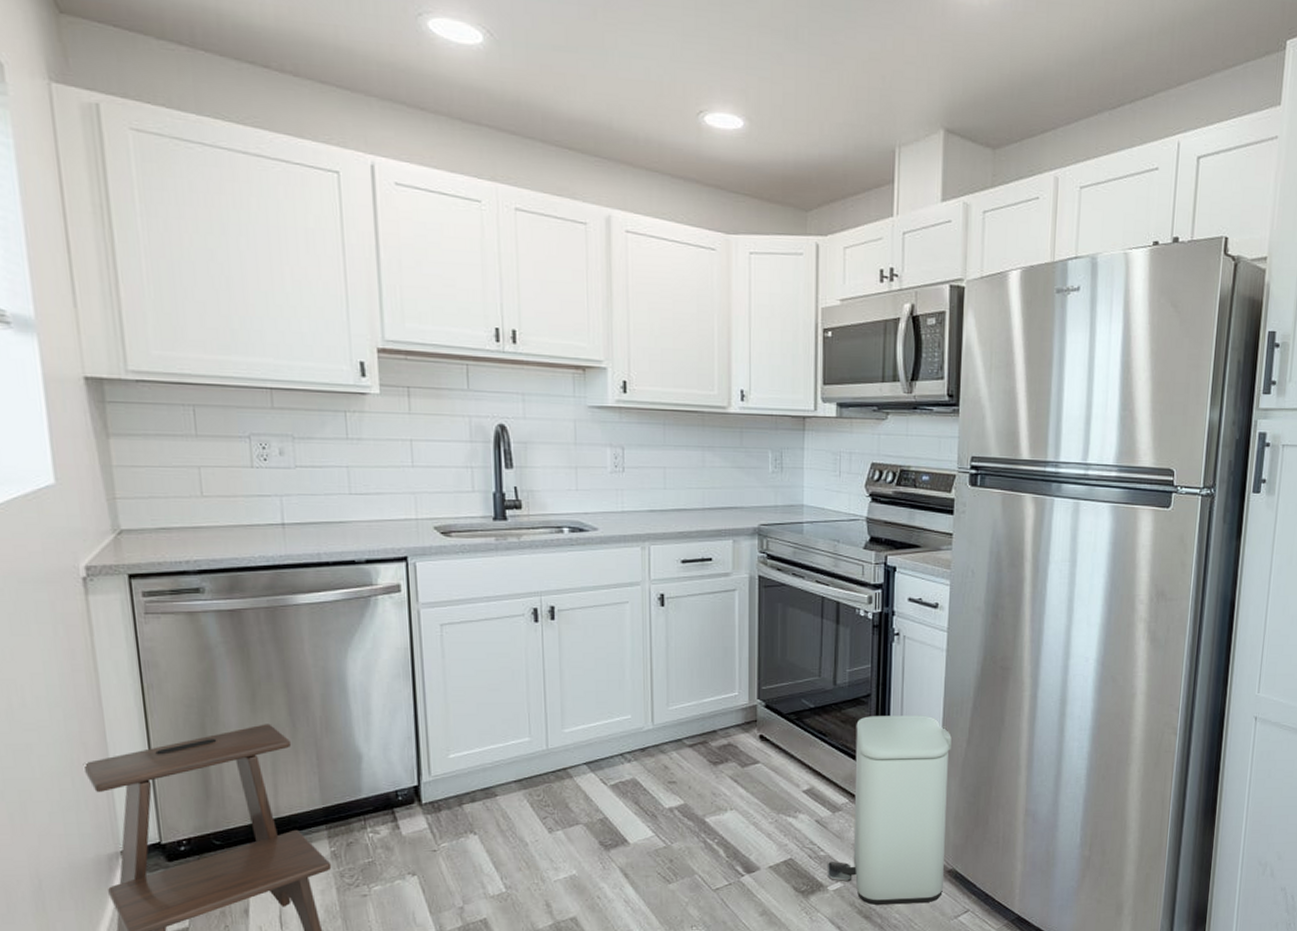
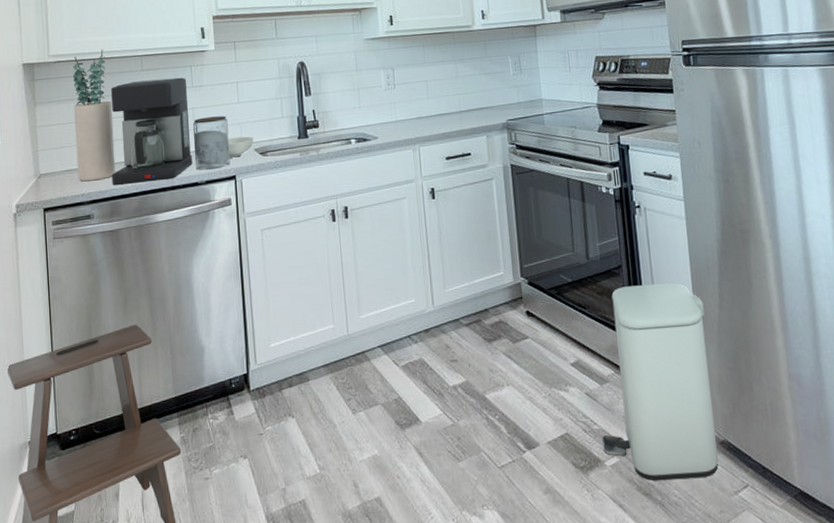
vase: none [165,371,236,545] -> present [73,48,116,182]
coffee maker: none [226,422,347,555] -> present [111,77,192,186]
jar: none [348,480,401,547] -> present [193,116,231,171]
bowl: none [397,509,434,535] -> present [228,136,254,158]

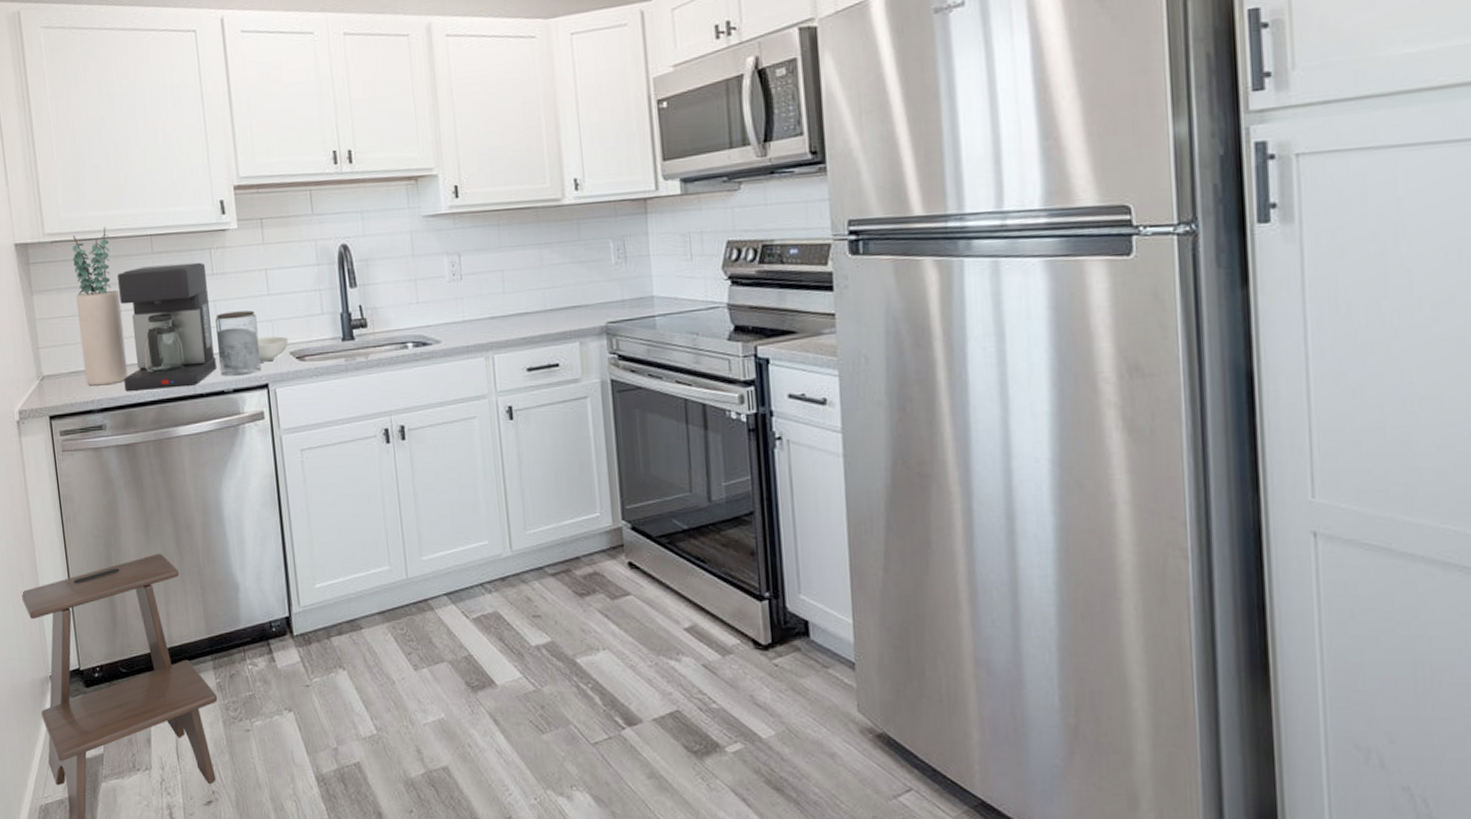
pedal bin: present [601,282,719,481] -> none [721,536,874,775]

